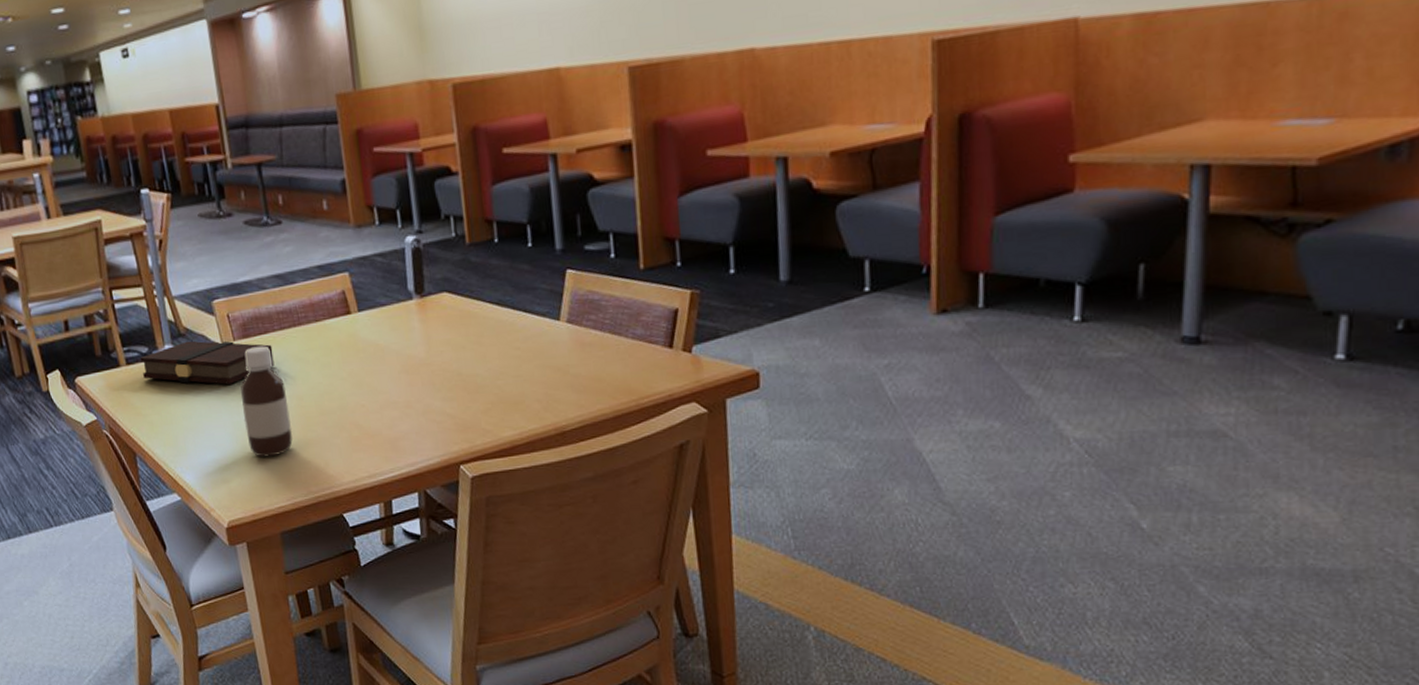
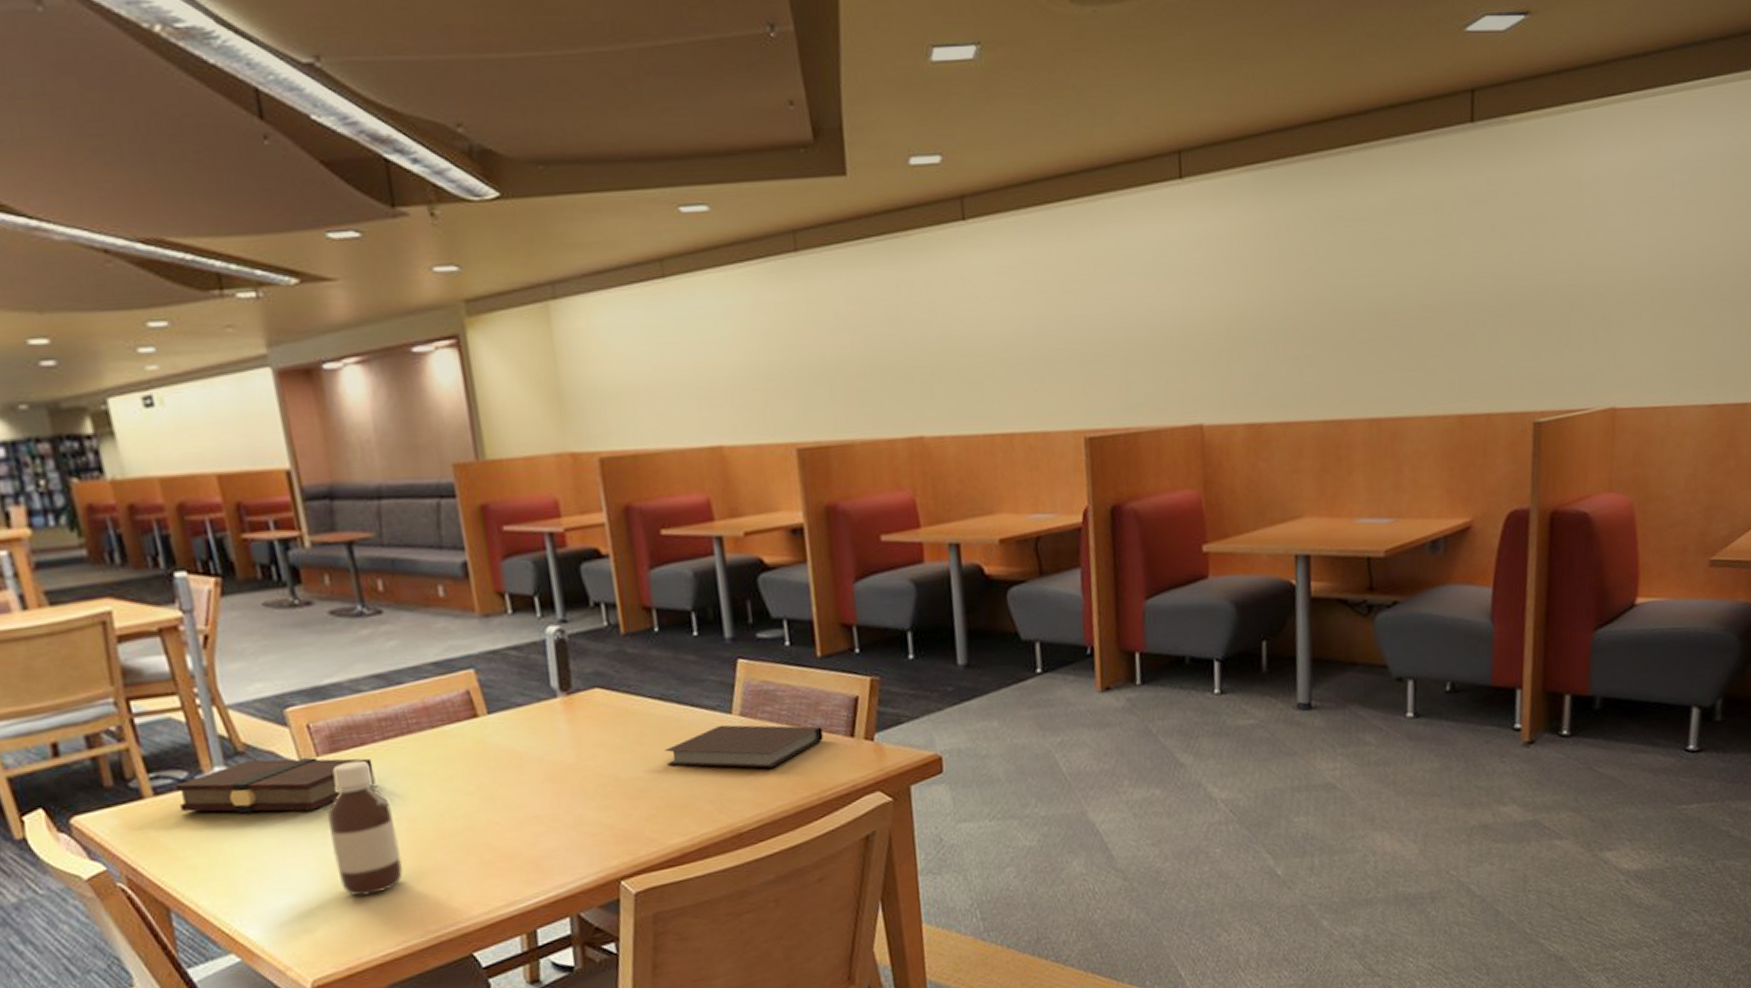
notebook: none [500,330,643,373] -> present [665,724,823,769]

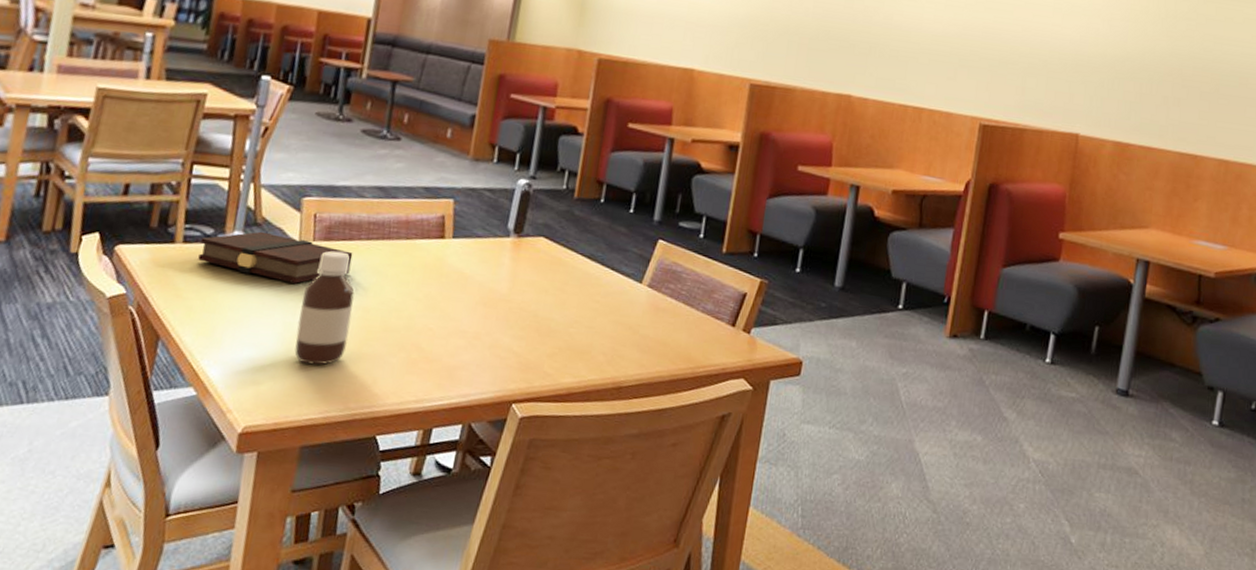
notebook: present [665,724,823,769] -> none [578,290,711,337]

